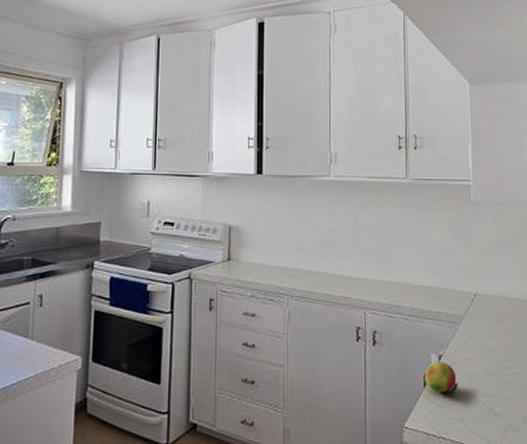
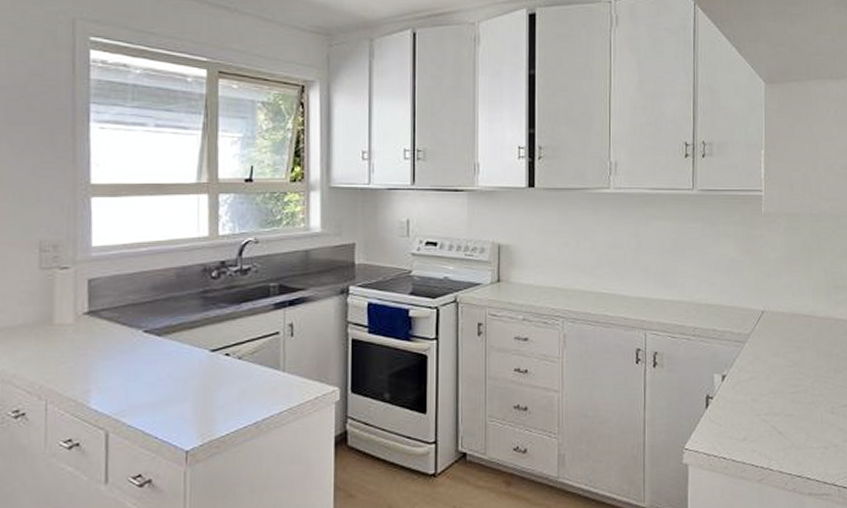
fruit: present [425,361,458,396] -> none [707,381,741,416]

